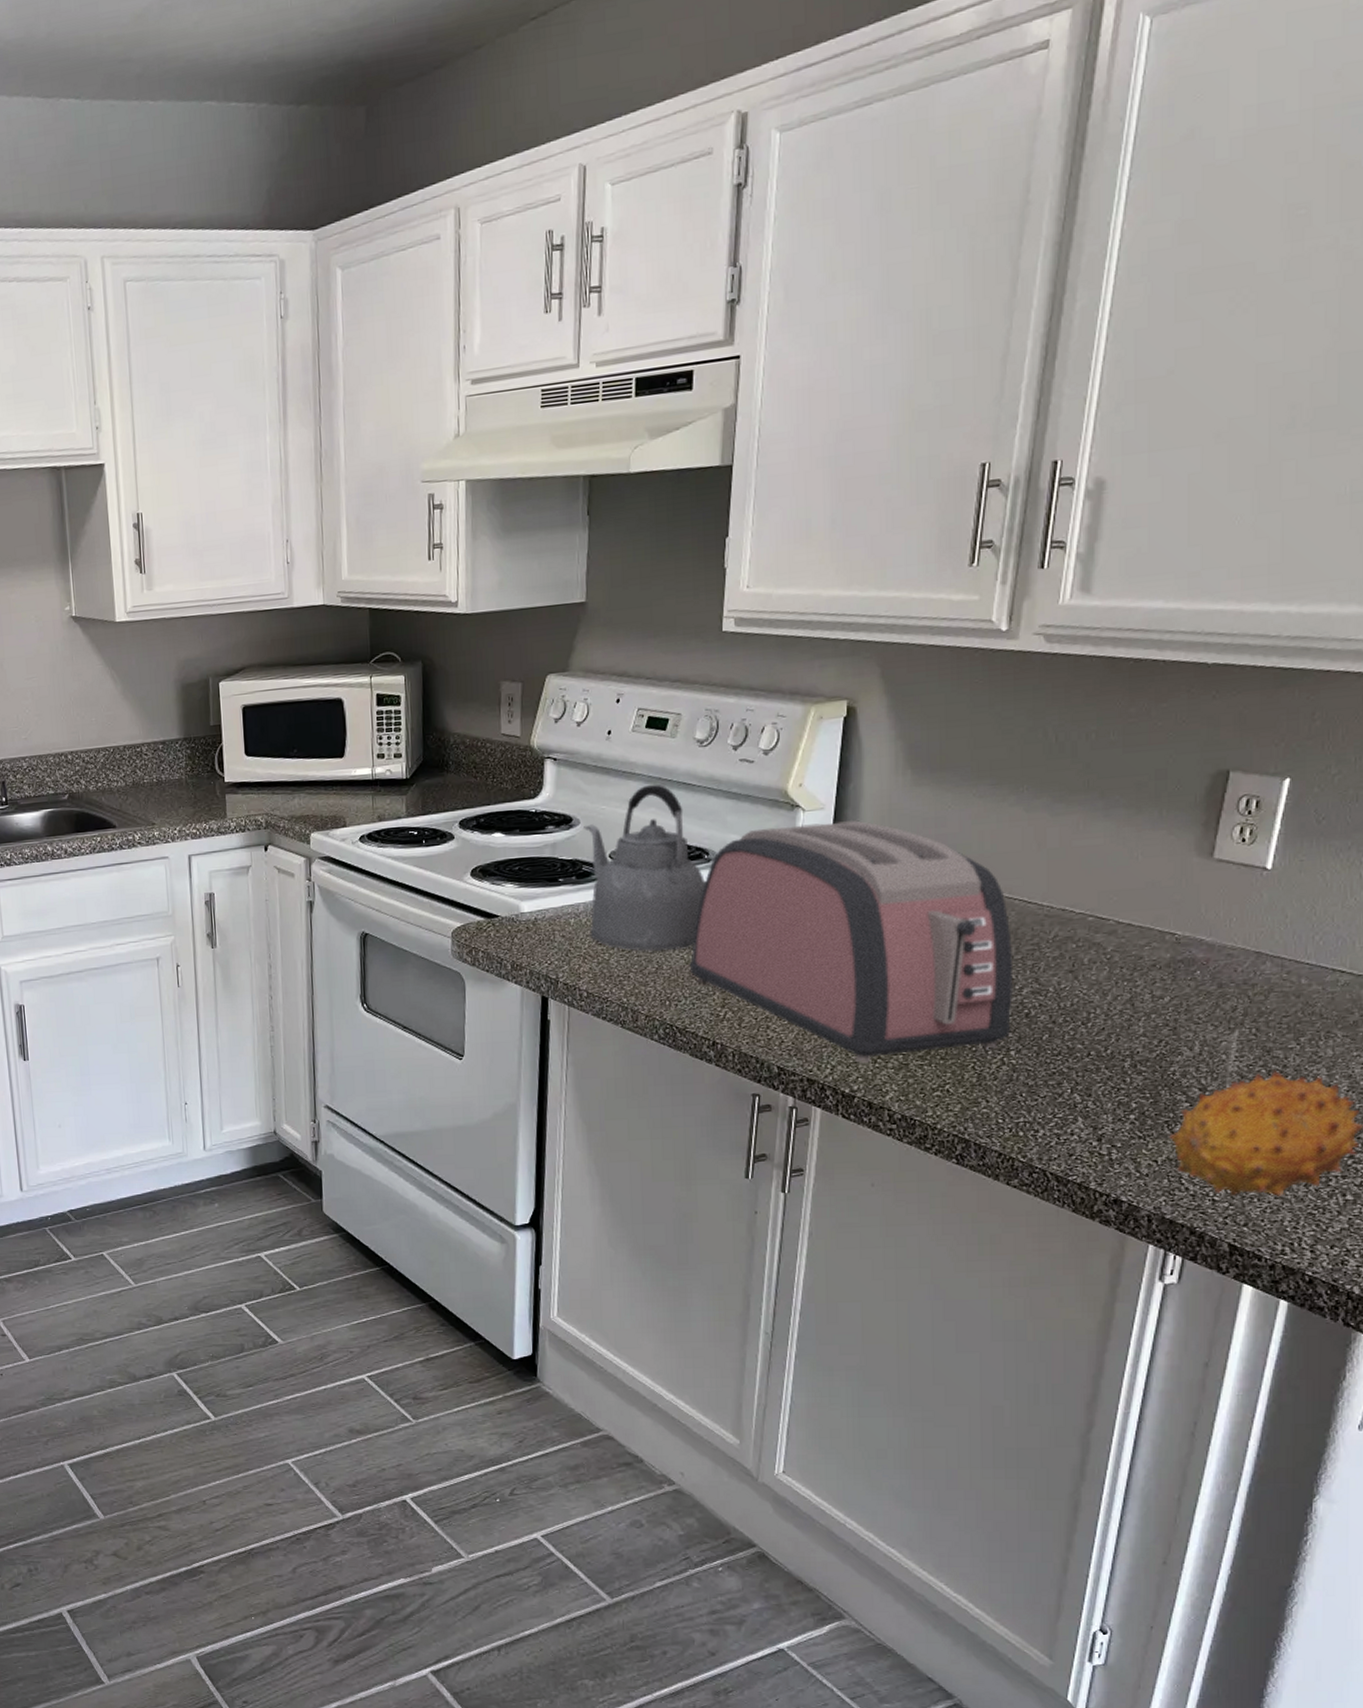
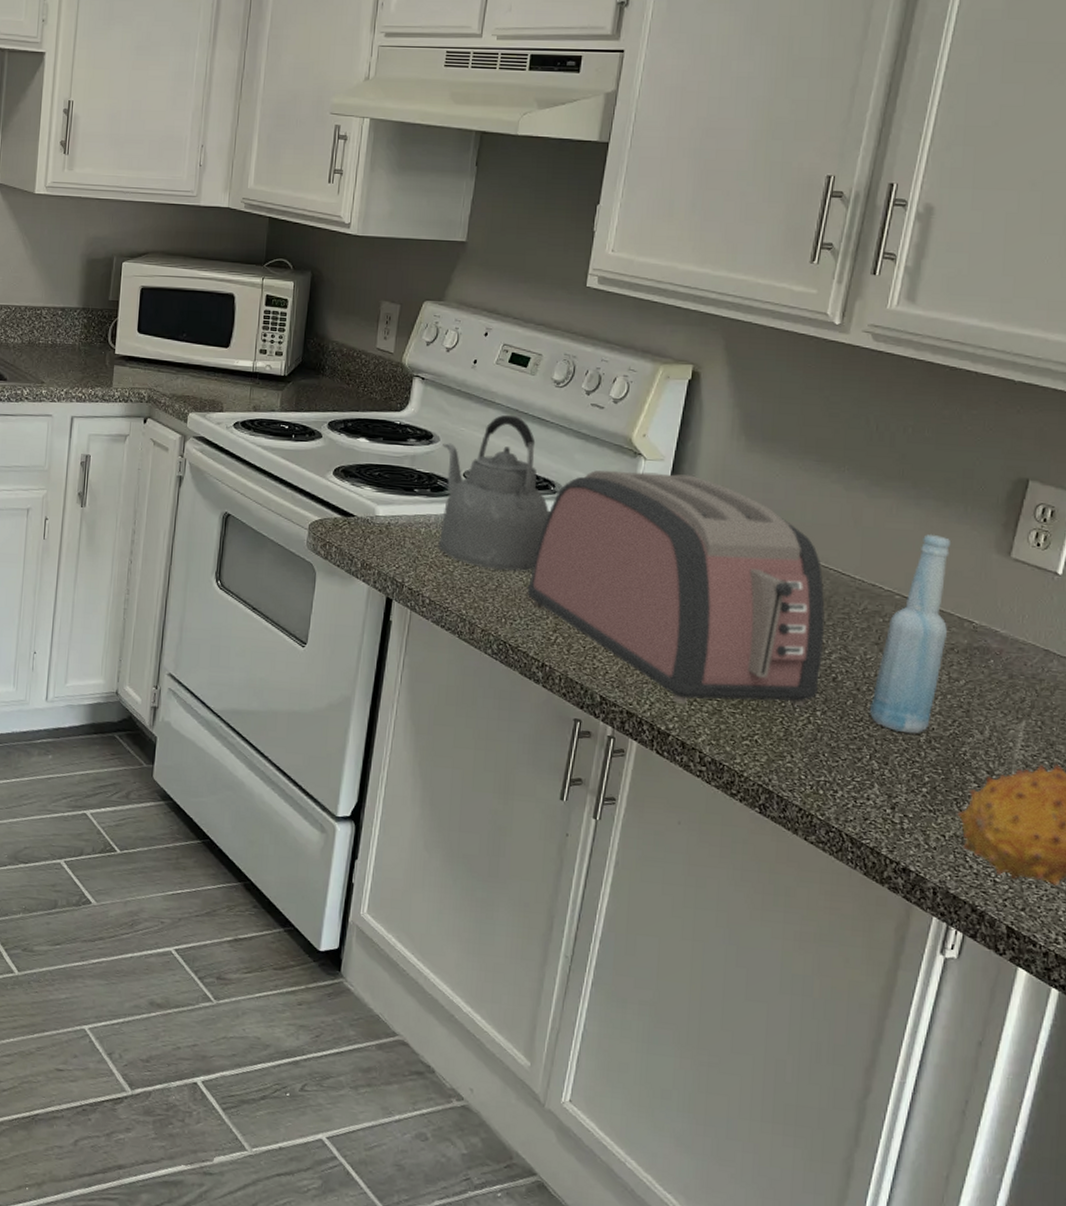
bottle: none [1067,845,1147,1061] -> present [869,534,952,734]

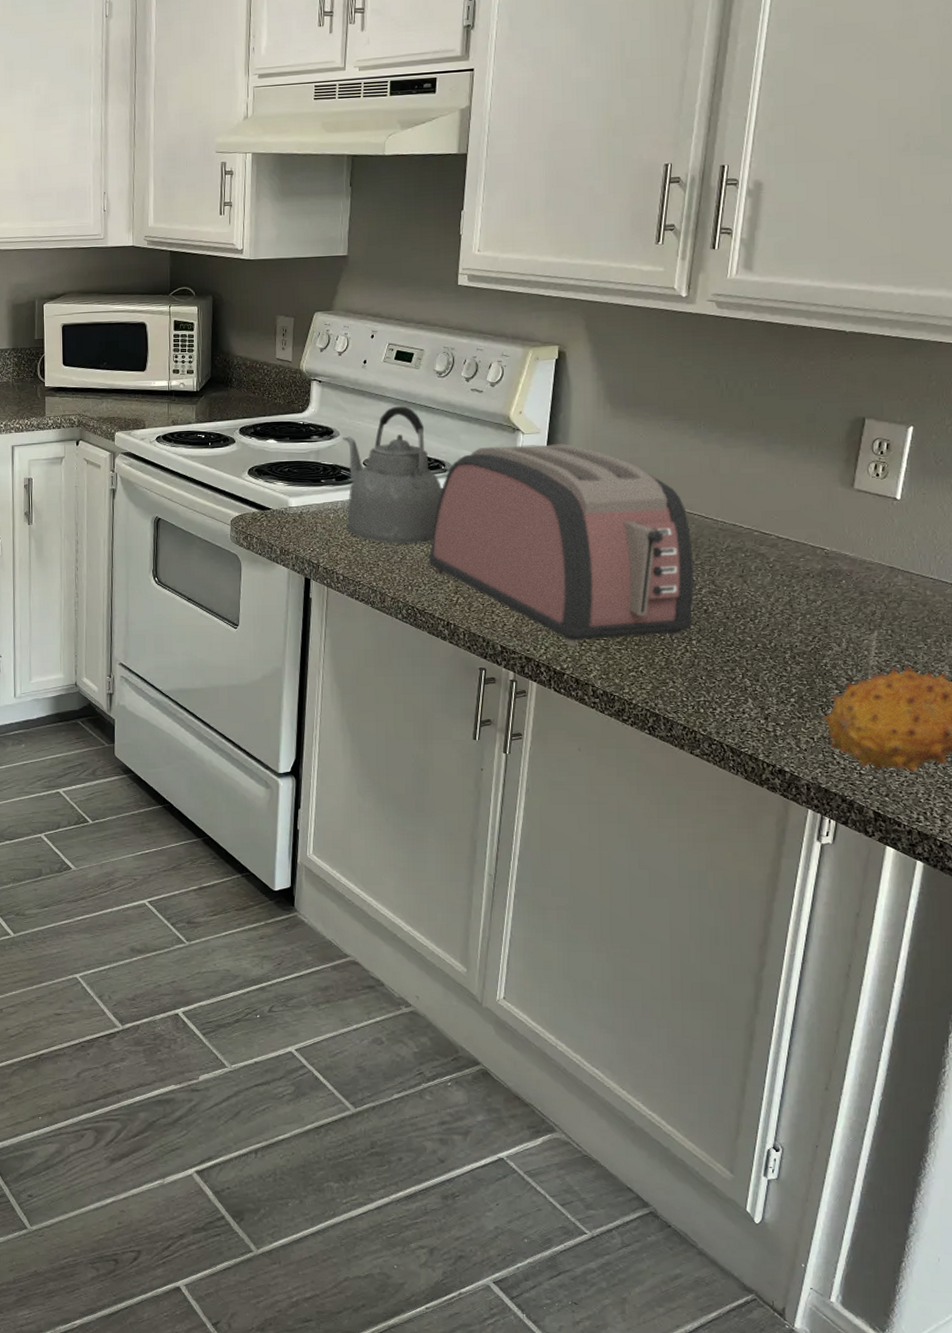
bottle: present [869,534,952,734] -> none [739,474,802,652]

